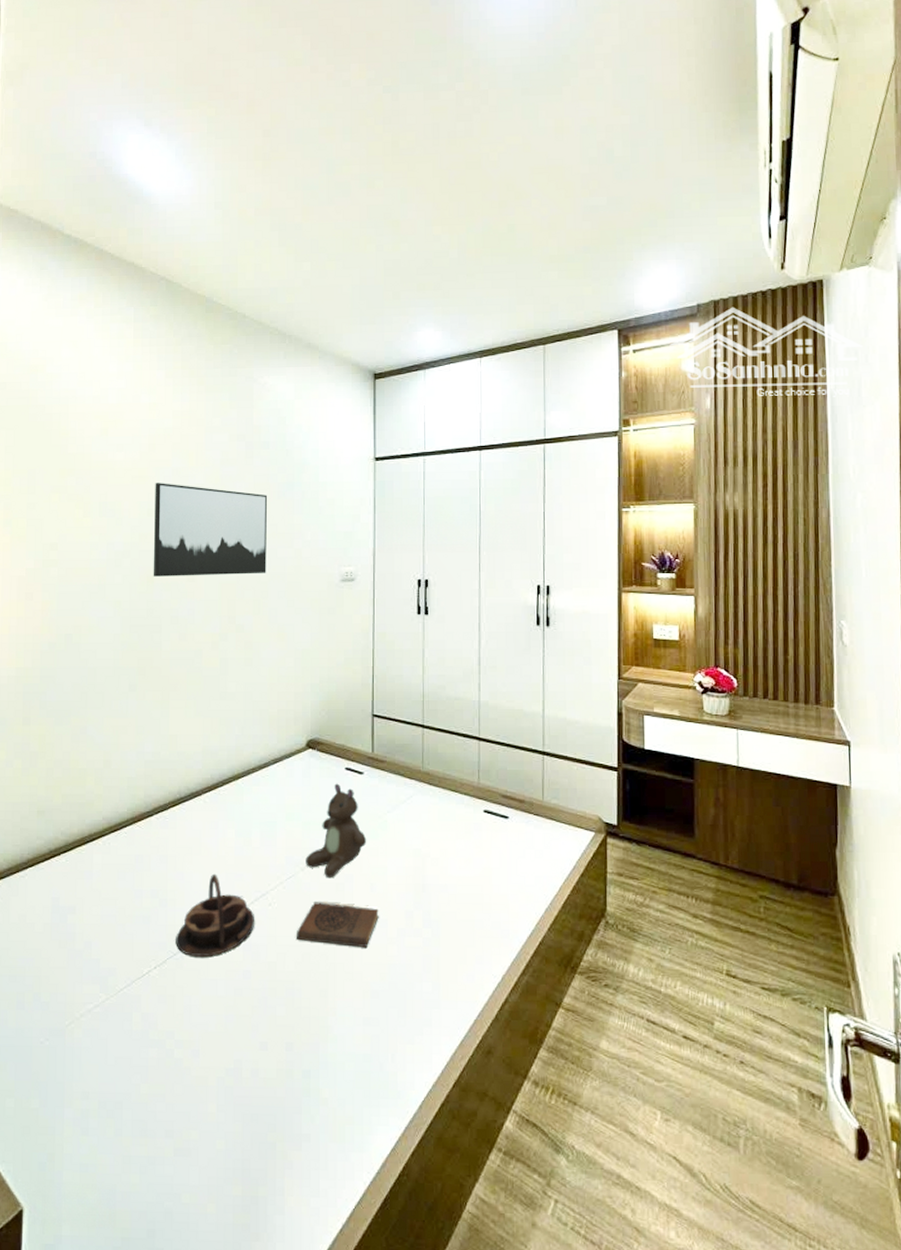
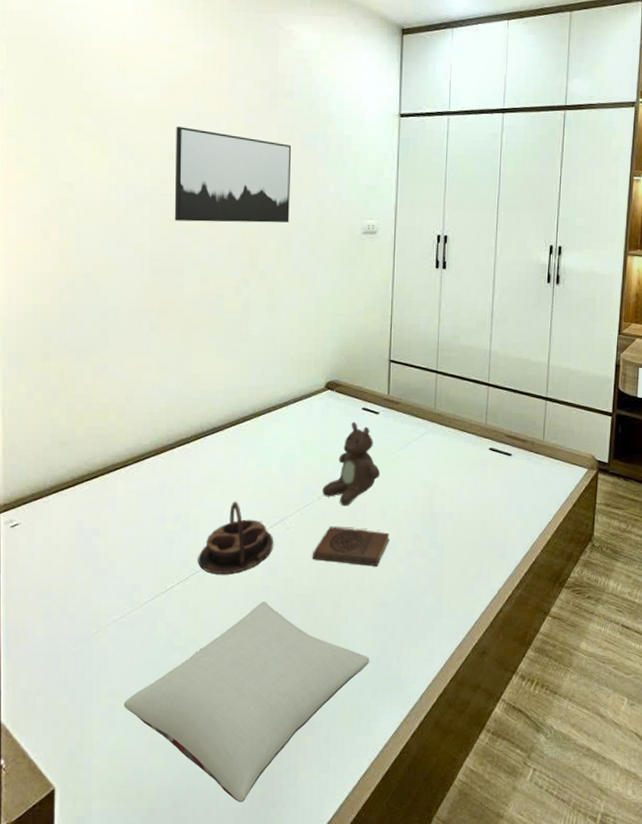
pillow: none [97,988,362,1233] -> present [123,601,370,802]

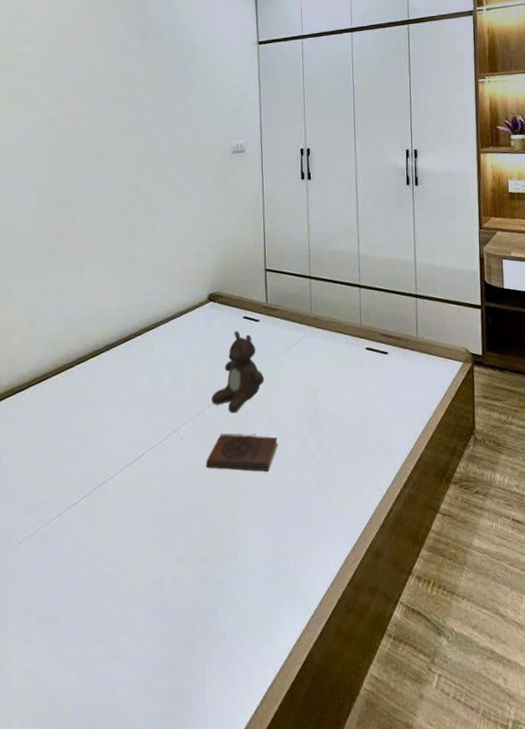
pillow: present [123,601,370,802] -> none [37,512,268,720]
wall art: present [174,127,292,223] -> none [61,71,165,155]
serving tray: present [198,501,274,575] -> none [100,414,170,487]

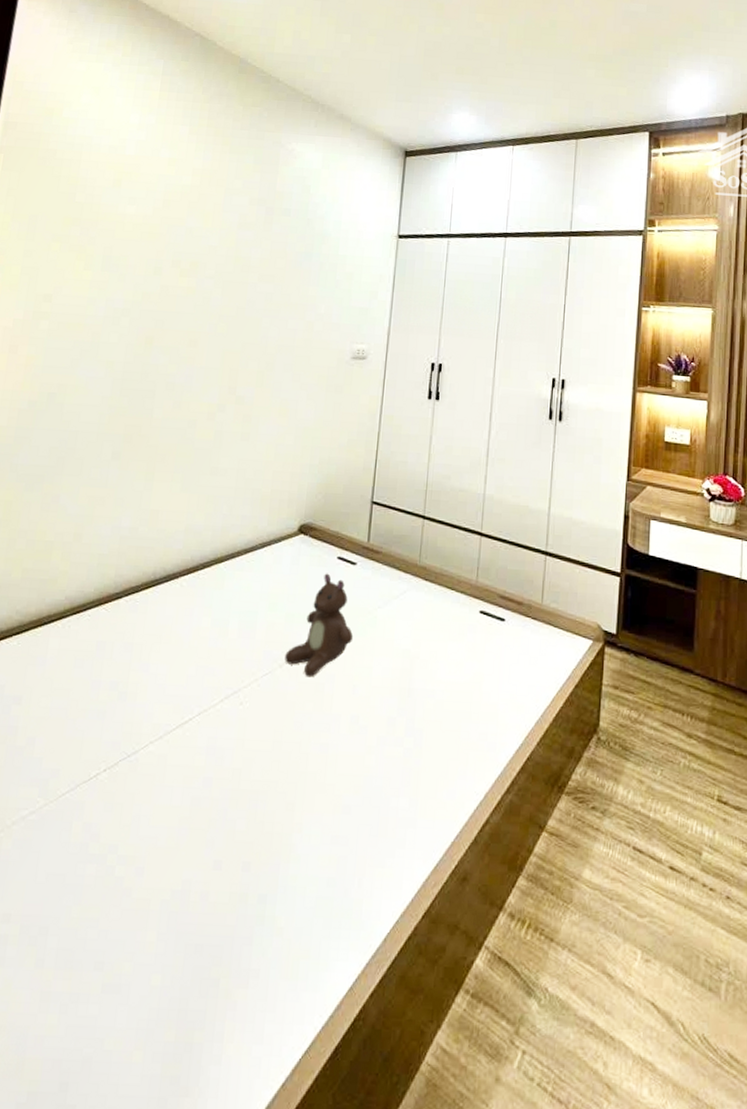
book: present [206,434,278,471] -> none [267,703,359,756]

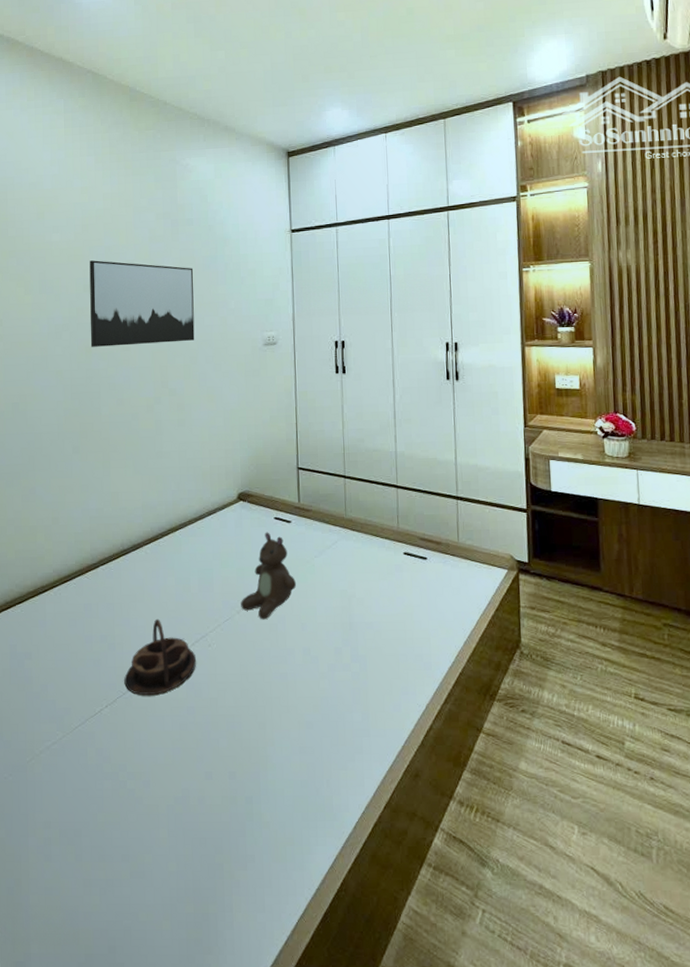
serving tray: none [131,666,223,761] -> present [124,618,197,696]
wall art: none [152,241,284,344] -> present [89,260,195,347]

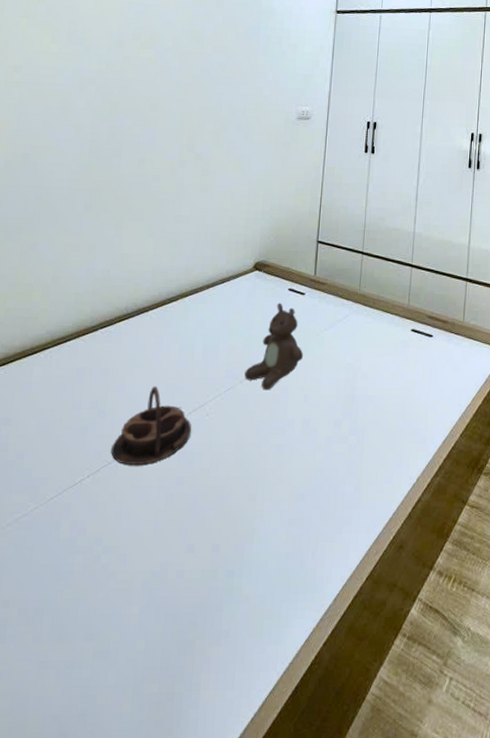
wall art: present [89,260,195,347] -> none [117,16,235,108]

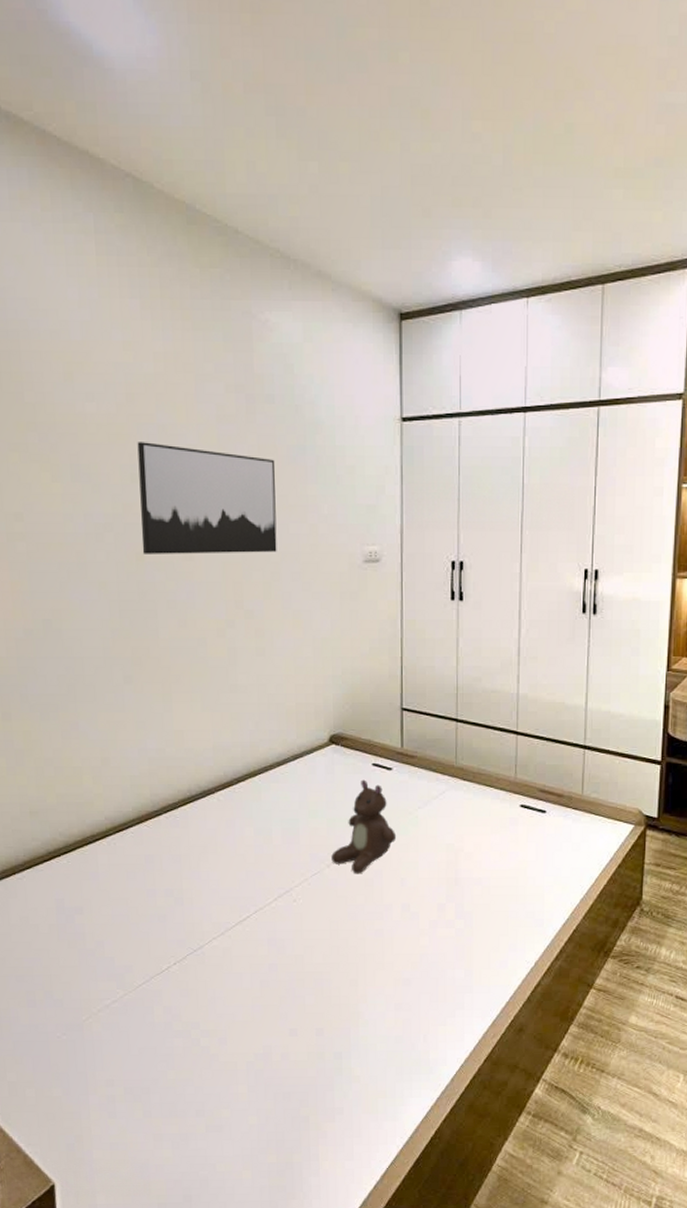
serving tray: present [111,386,192,466] -> none [195,872,280,953]
wall art: none [117,16,235,108] -> present [137,442,277,554]

